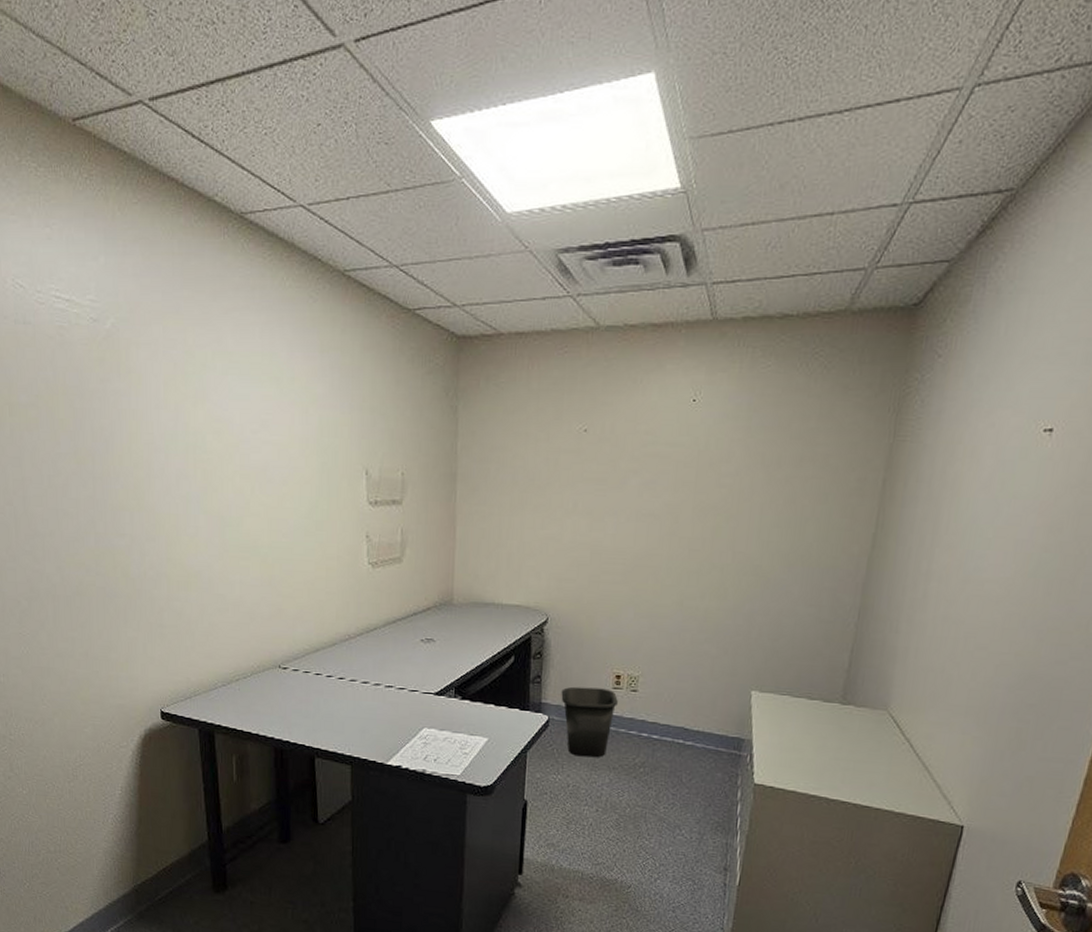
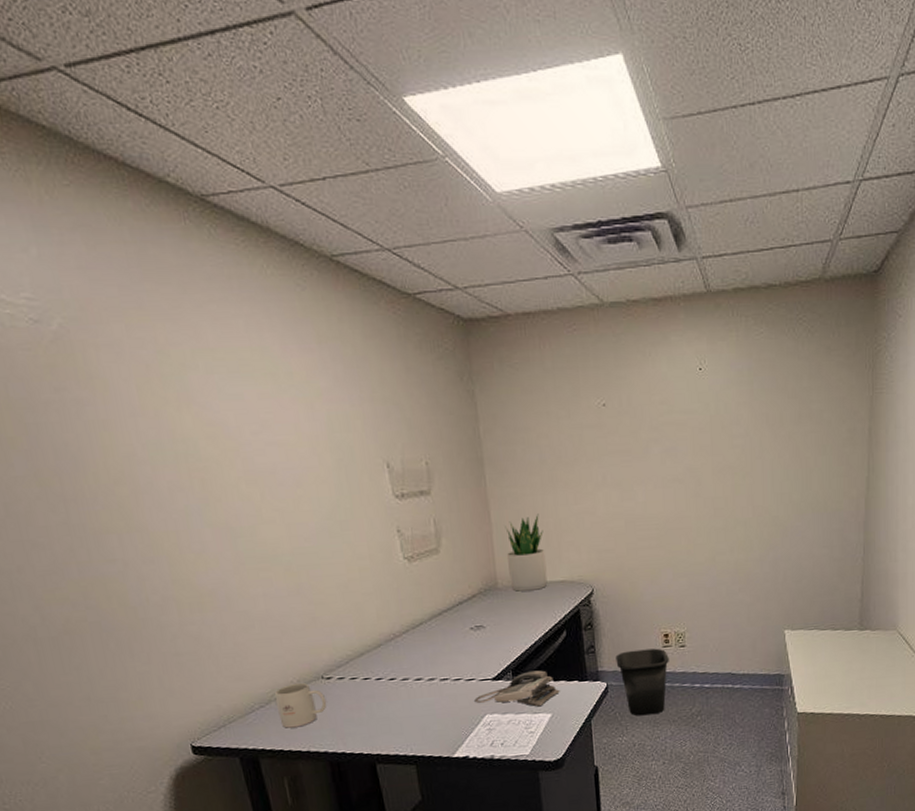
mug: none [236,668,280,710] -> present [274,682,327,728]
telephone: none [415,691,500,729] -> present [475,670,560,707]
planter: none [465,534,506,611] -> present [505,513,548,592]

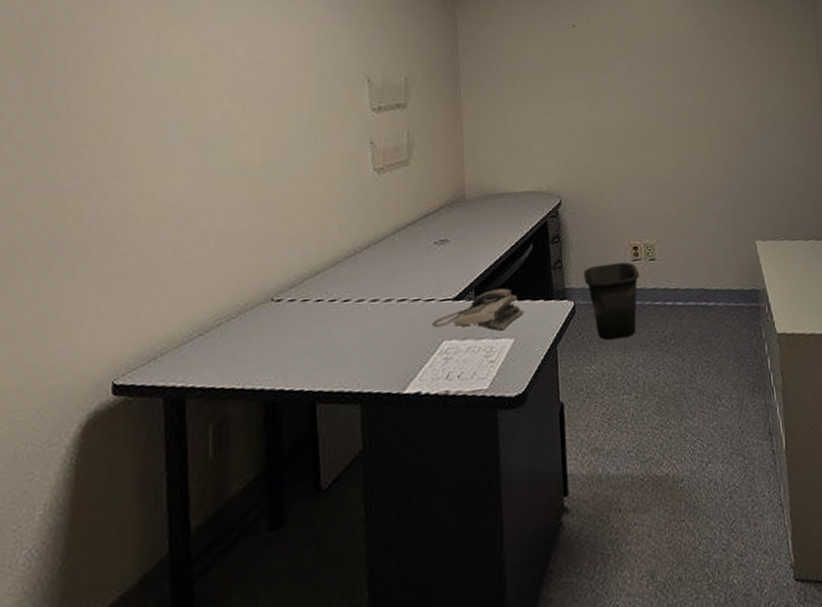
mug: present [274,682,327,728] -> none [216,306,273,361]
planter: present [505,513,548,592] -> none [476,125,516,203]

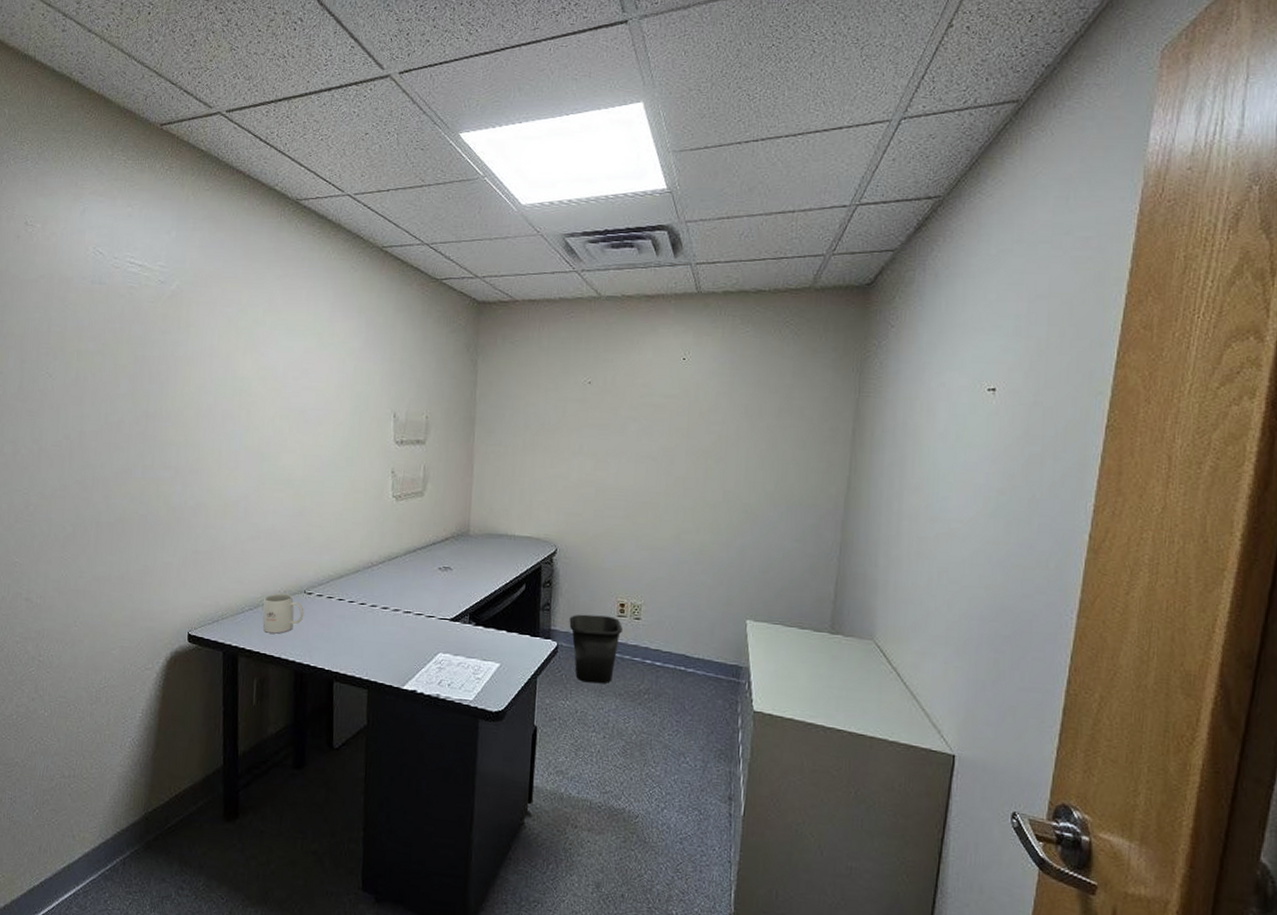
mug: none [216,306,273,361] -> present [262,593,304,634]
telephone: present [432,288,524,331] -> none [431,618,511,655]

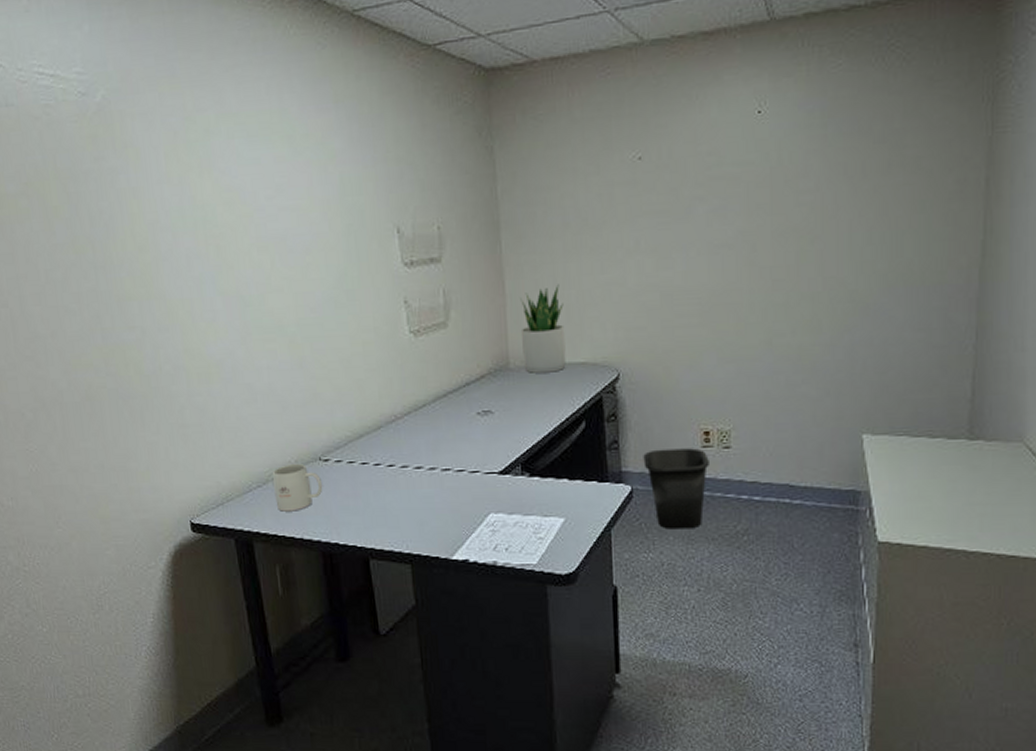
planter: none [481,472,518,542] -> present [520,284,566,373]

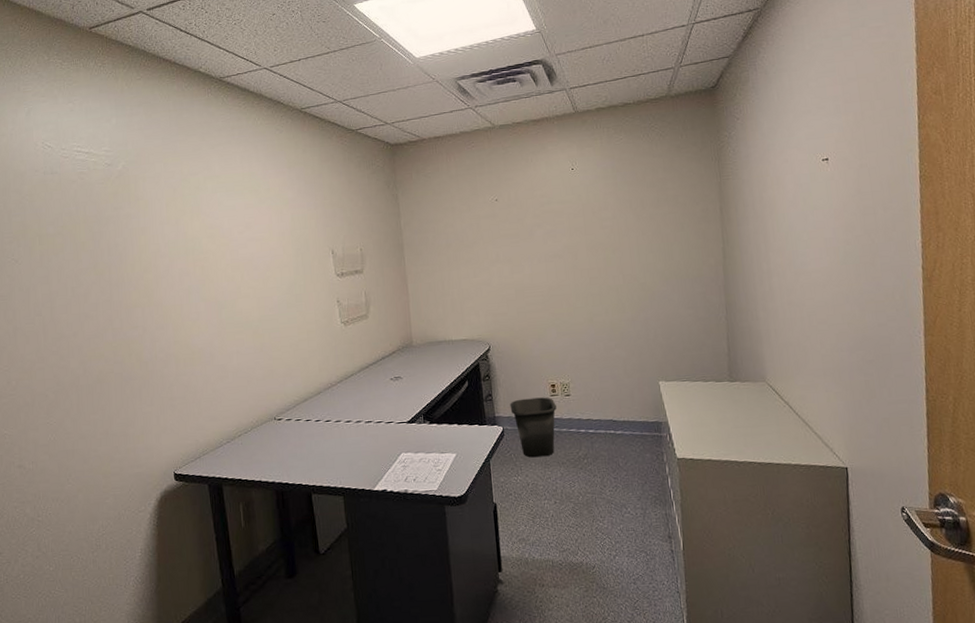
mug: present [272,463,323,512] -> none [238,423,277,461]
planter: present [520,284,566,373] -> none [419,285,453,349]

